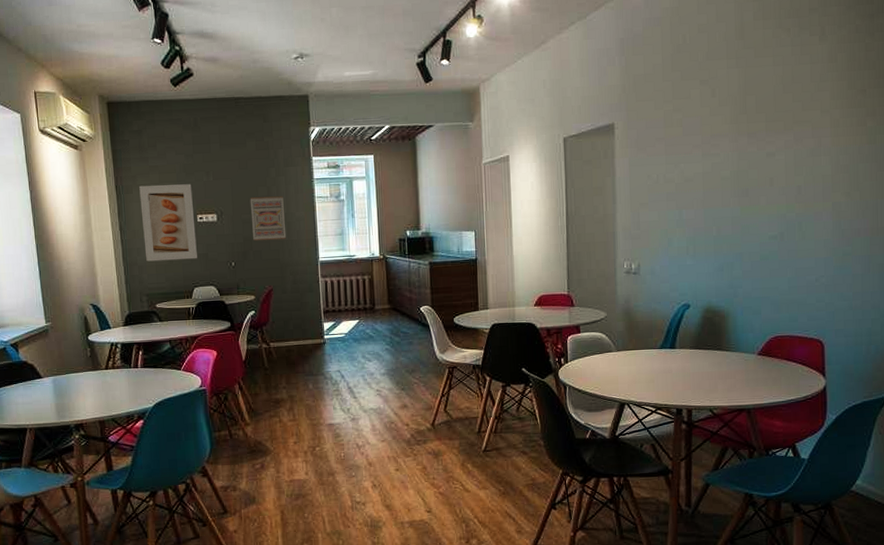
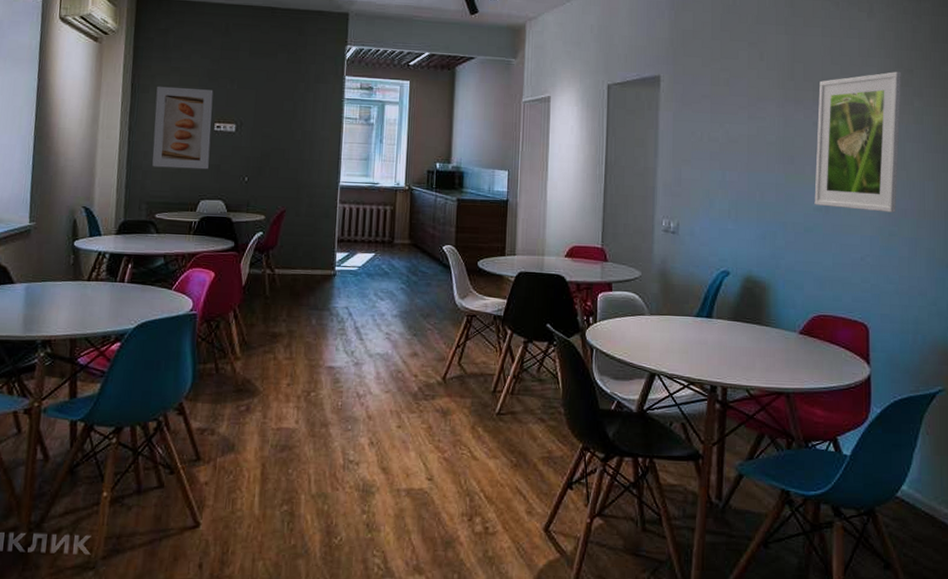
wall art: present [250,196,287,241] -> none [271,111,310,159]
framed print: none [769,93,855,234] -> present [814,72,902,213]

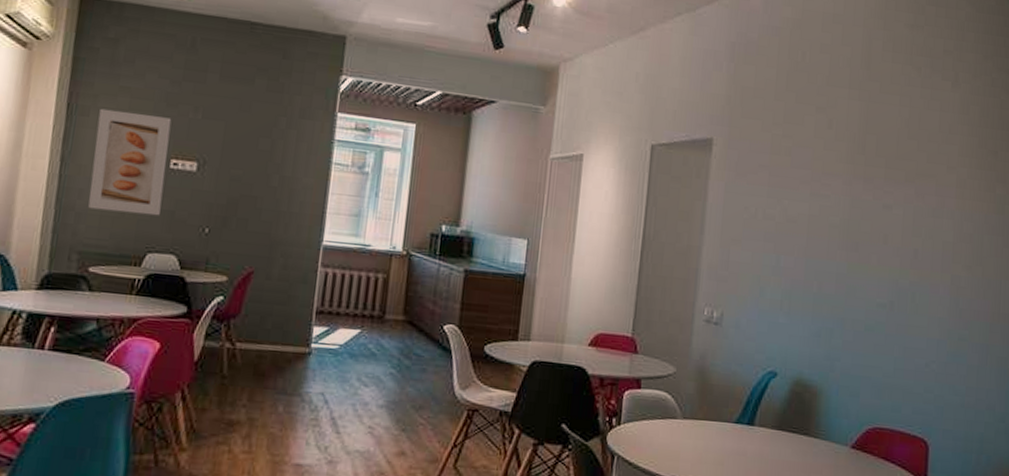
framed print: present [814,72,902,213] -> none [878,152,985,314]

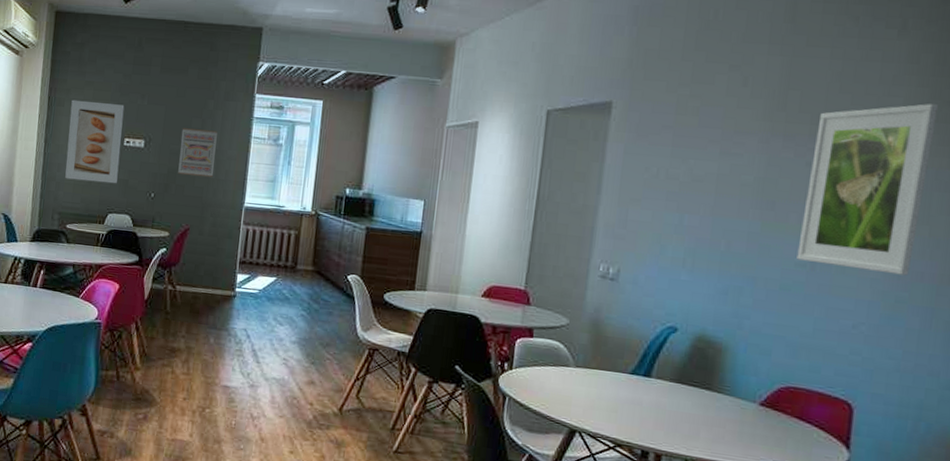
wall art: none [240,149,291,211] -> present [178,128,218,178]
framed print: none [878,152,985,314] -> present [796,103,939,276]

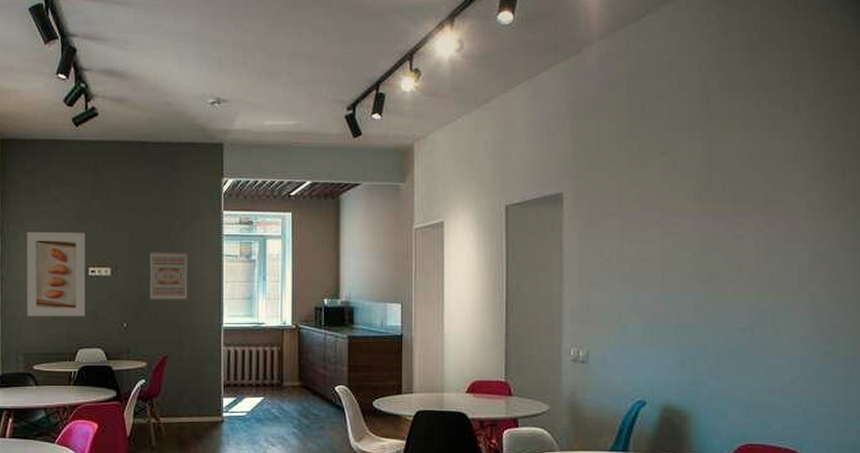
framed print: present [796,103,939,276] -> none [737,175,833,330]

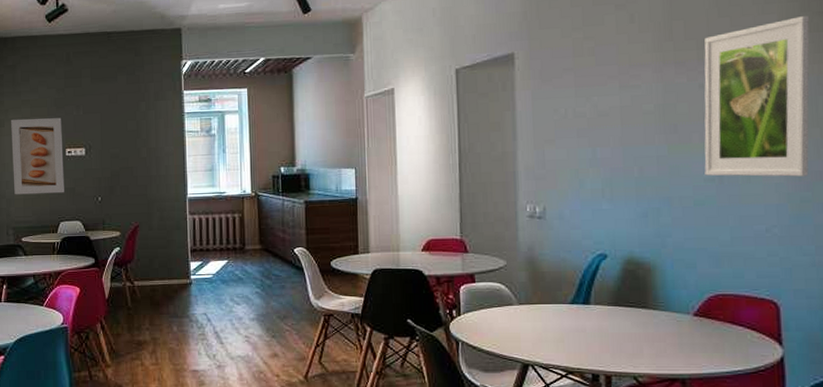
wall art: present [149,252,188,301] -> none [119,130,155,176]
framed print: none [737,175,833,330] -> present [704,16,810,177]

